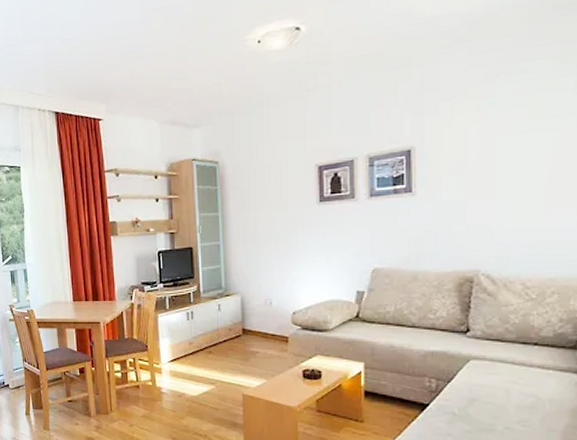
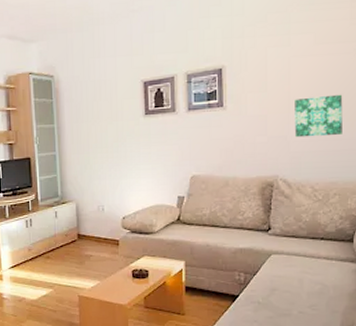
wall art: none [501,176,564,227] -> present [294,94,343,138]

